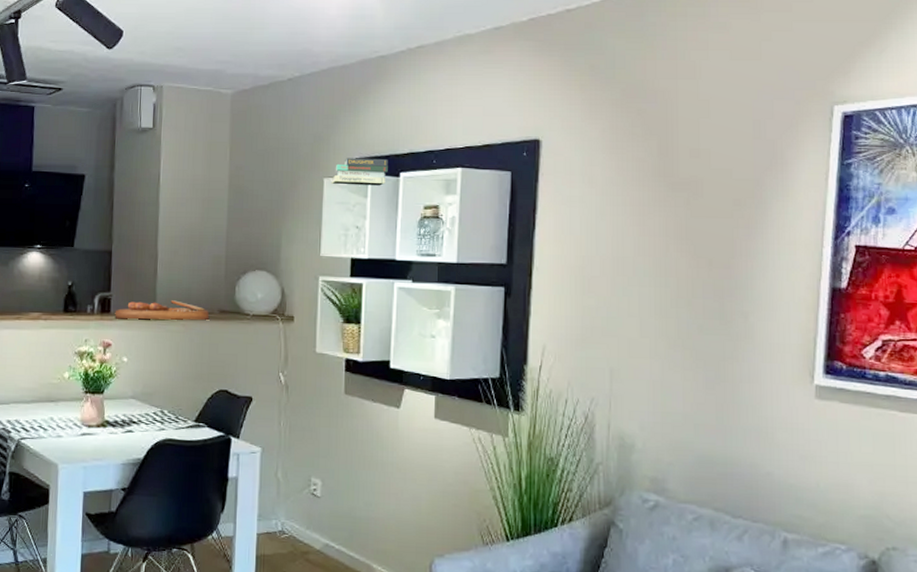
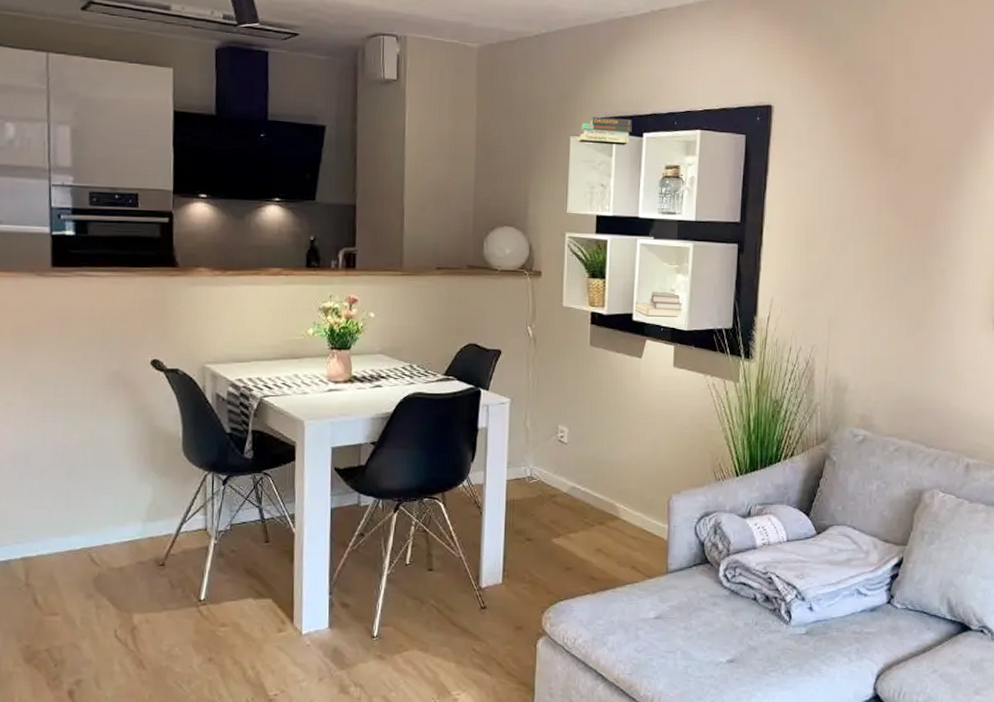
cutting board: present [114,300,209,321] -> none [360,255,457,276]
books: none [392,338,444,365] -> present [635,292,683,317]

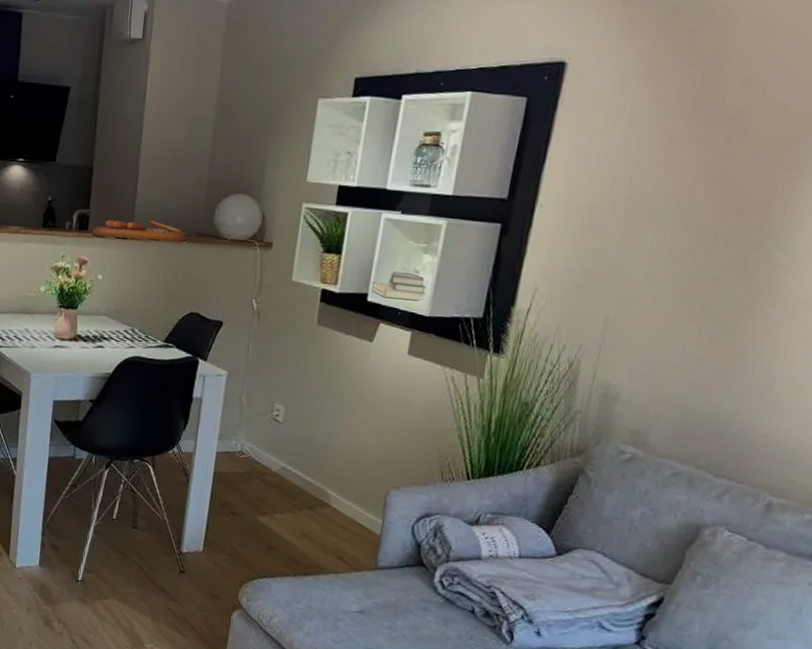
cutting board: none [360,255,457,276] -> present [92,219,186,243]
books: present [577,117,632,145] -> none [325,77,391,109]

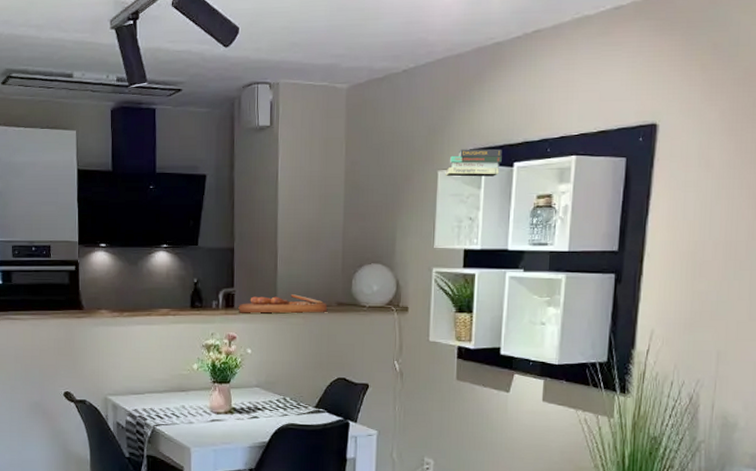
books: none [325,77,391,109] -> present [445,149,502,177]
books: present [370,272,426,302] -> none [502,325,554,351]

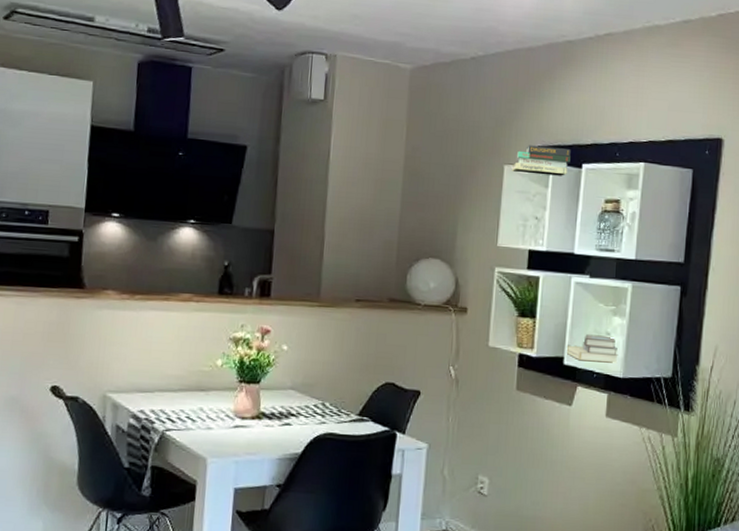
cutting board: present [238,294,327,314] -> none [275,285,378,309]
books: none [502,325,554,351] -> present [566,334,618,363]

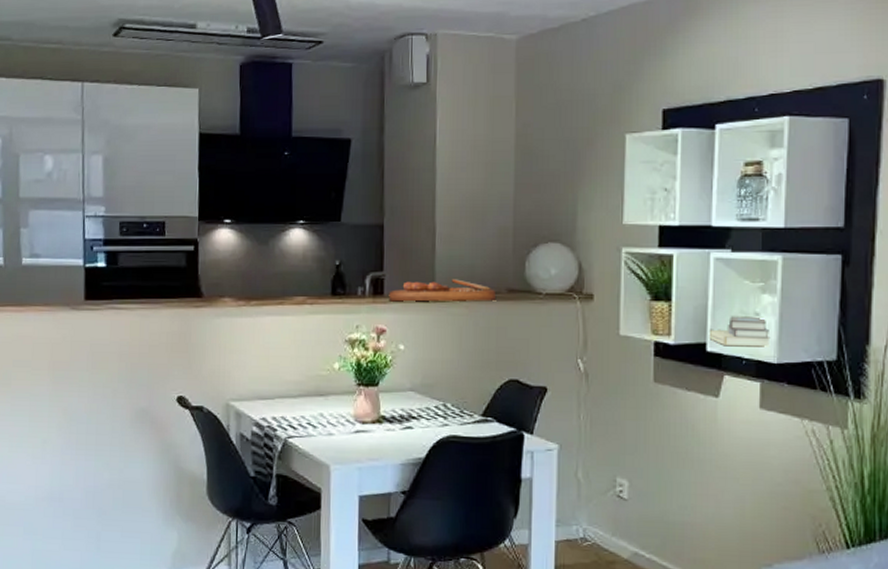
cutting board: none [275,285,378,309] -> present [389,279,495,302]
books: present [511,145,571,176] -> none [634,108,701,141]

